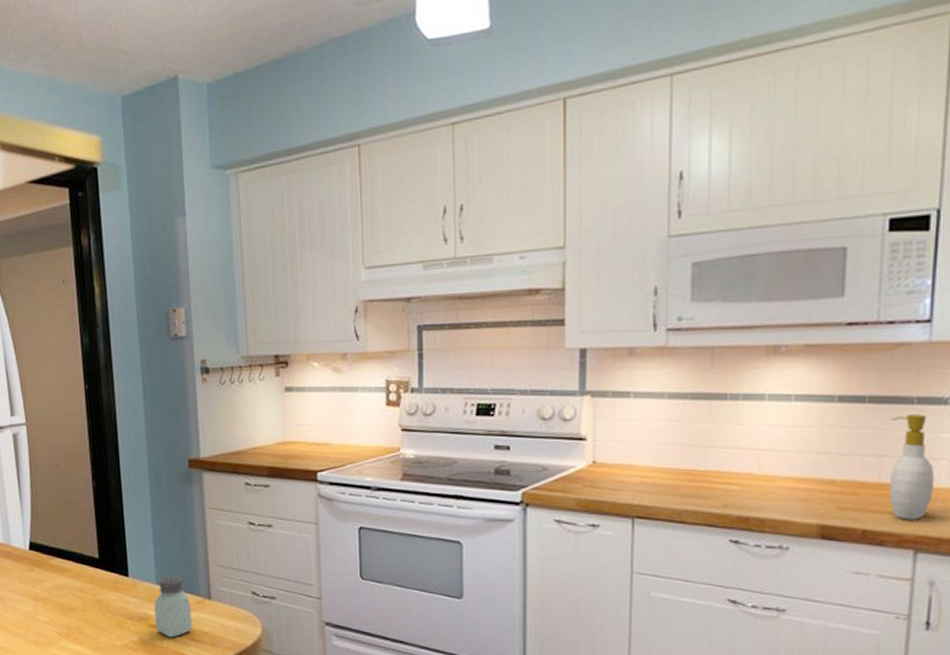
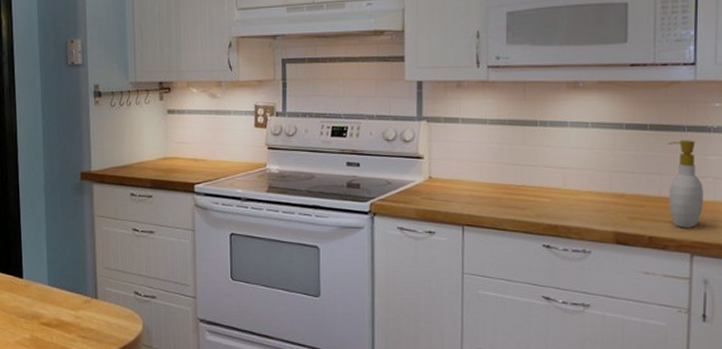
saltshaker: present [154,575,192,638] -> none [45,276,80,335]

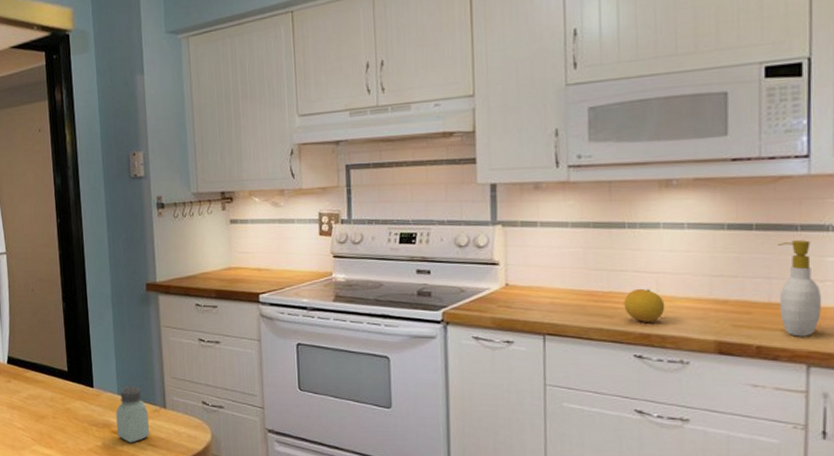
saltshaker: none [45,276,80,335] -> present [116,386,149,443]
fruit: none [535,182,571,214] -> present [624,288,665,322]

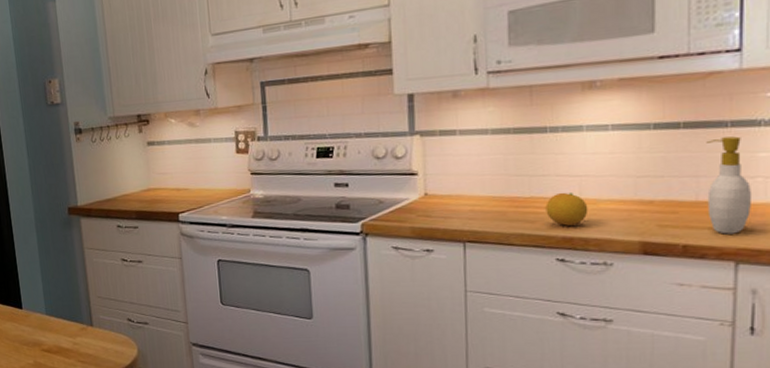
saltshaker: present [116,386,149,443] -> none [45,306,78,360]

